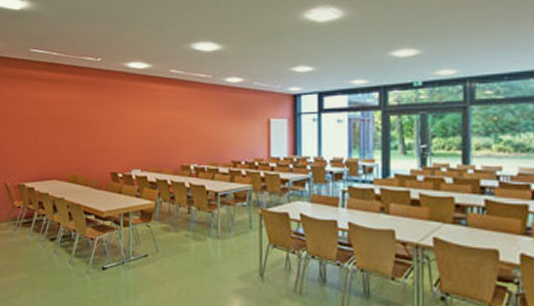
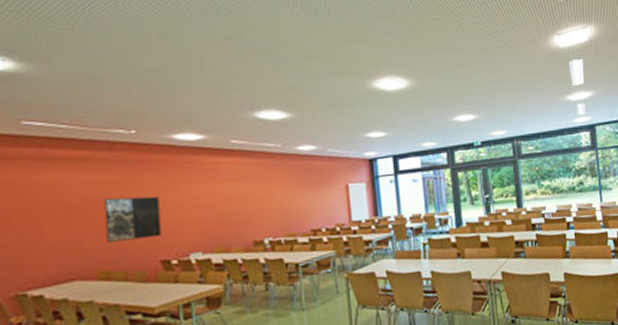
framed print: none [76,115,113,152] -> present [103,196,162,242]

